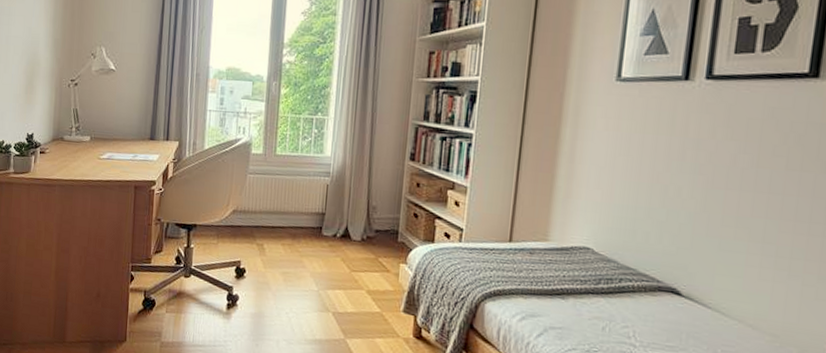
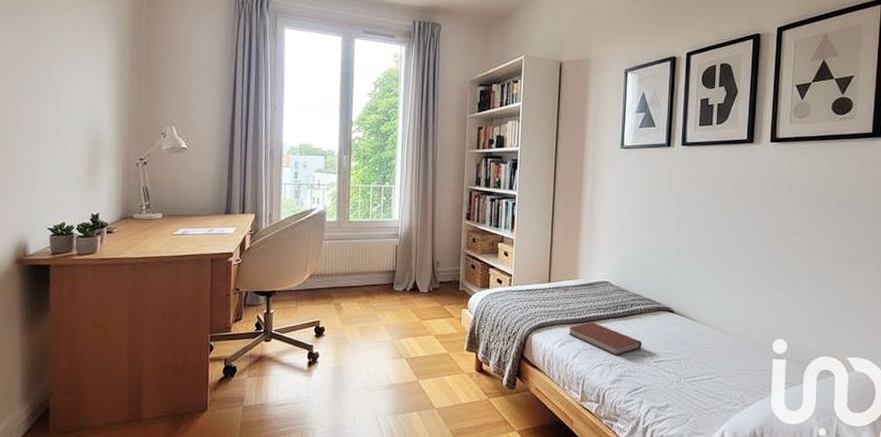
book: none [532,295,633,341] -> present [568,321,643,355]

